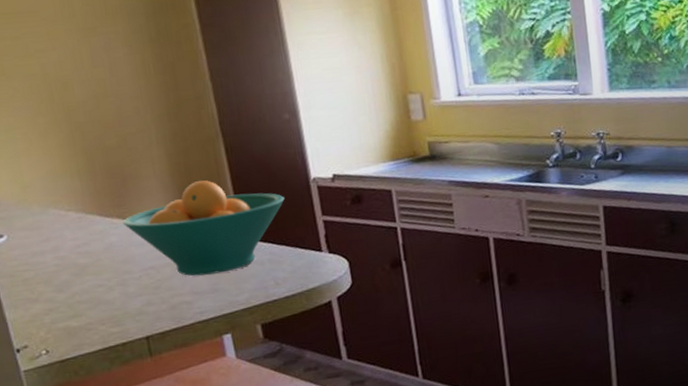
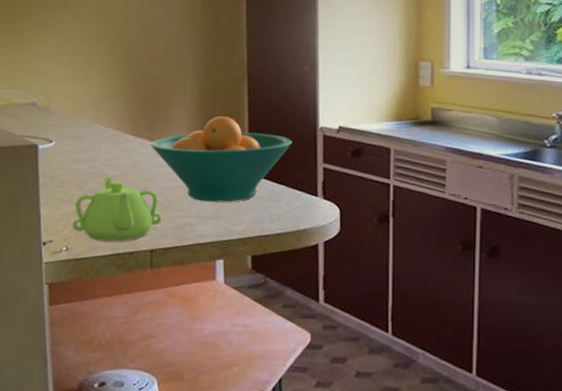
teapot: none [46,266,153,337] -> present [73,177,162,242]

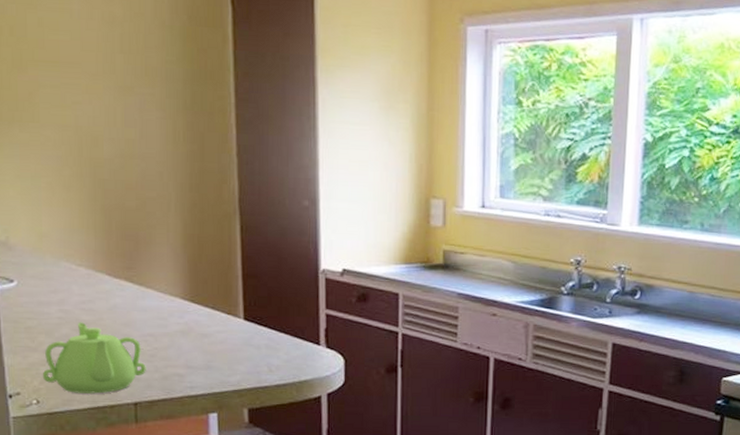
fruit bowl: present [151,115,292,202] -> none [130,254,291,351]

